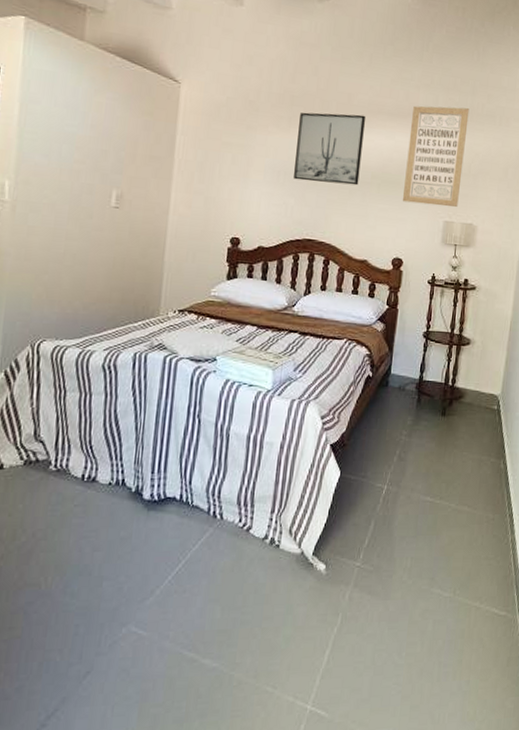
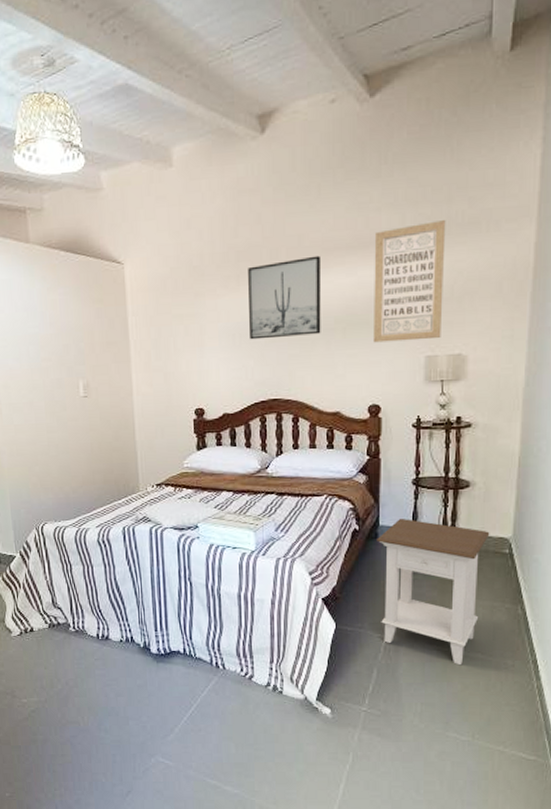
nightstand: none [383,368,483,518] -> present [377,518,490,666]

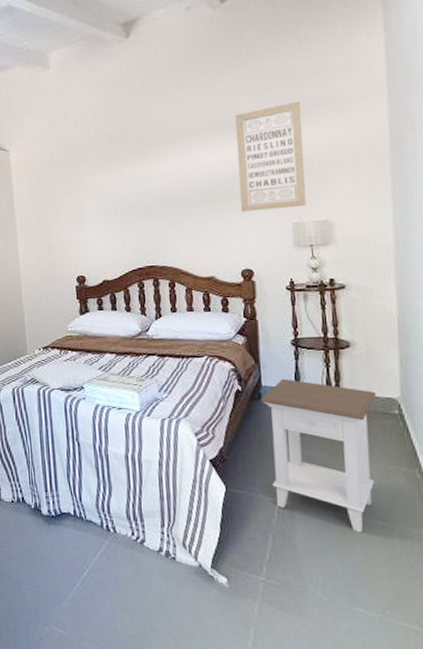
wall art: present [248,255,321,340] -> none [120,137,191,213]

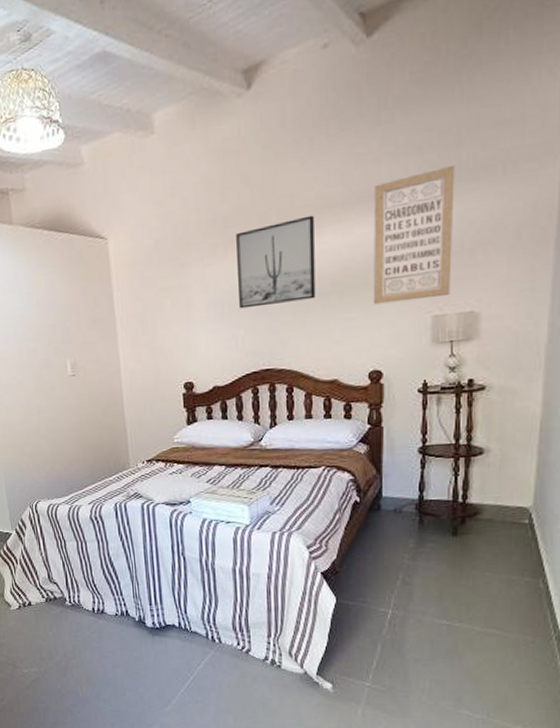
wall art: none [120,137,191,213] -> present [236,215,316,309]
nightstand: present [260,378,377,533] -> none [380,488,507,642]

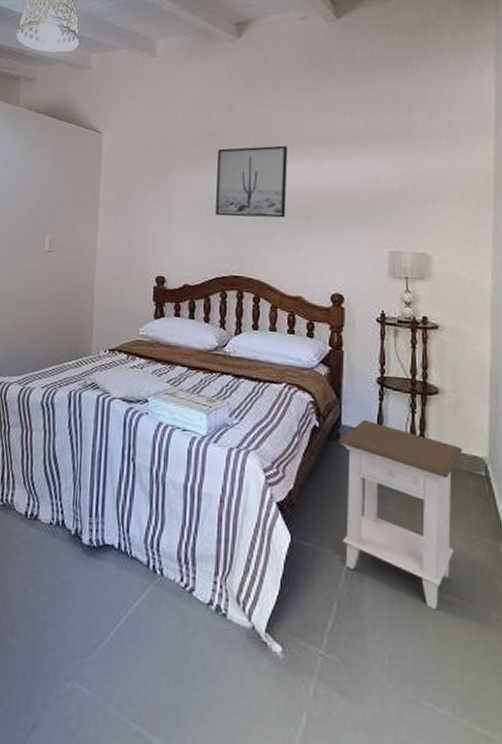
wall art: present [373,166,455,305] -> none [336,127,407,236]
nightstand: none [380,488,507,642] -> present [338,419,463,610]

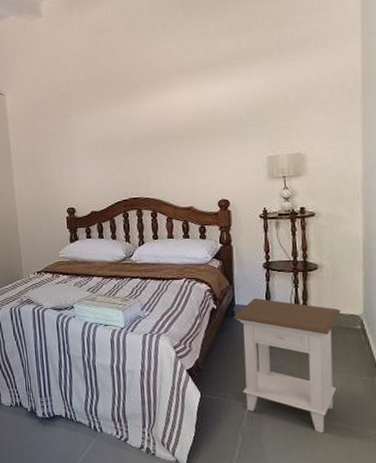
wall art: present [216,145,287,218] -> none [107,78,172,150]

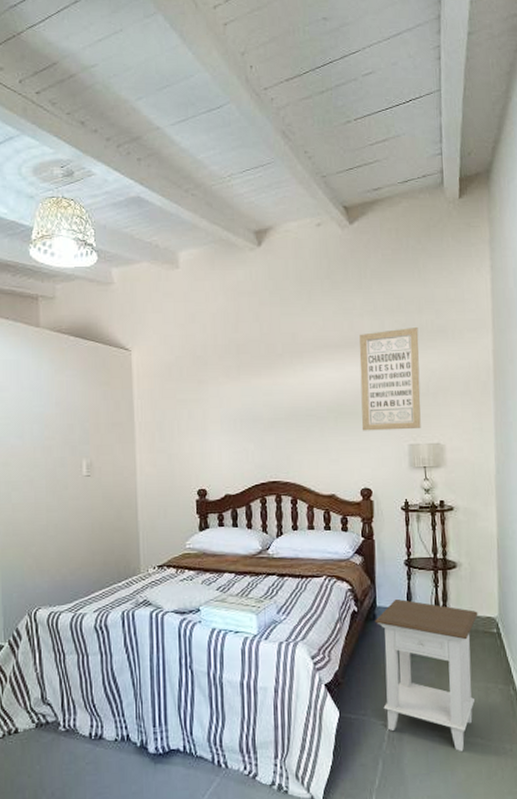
wall art: none [215,42,280,147] -> present [359,327,421,431]

